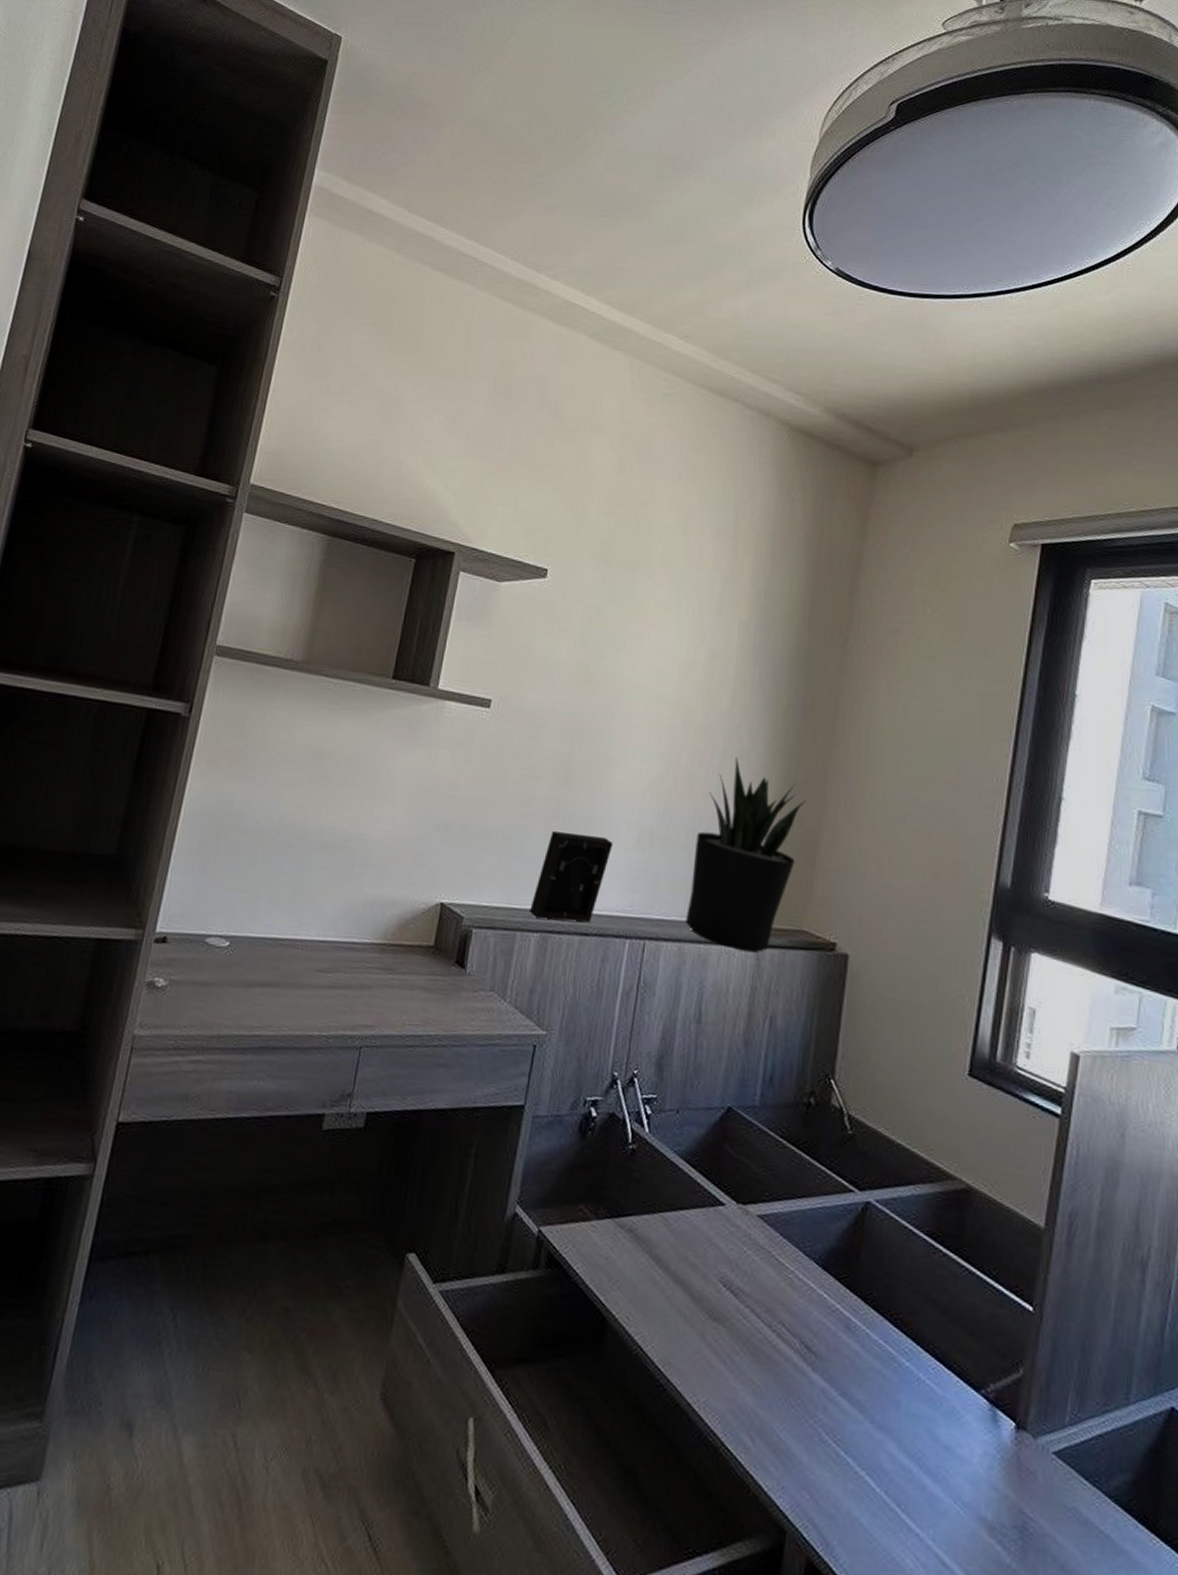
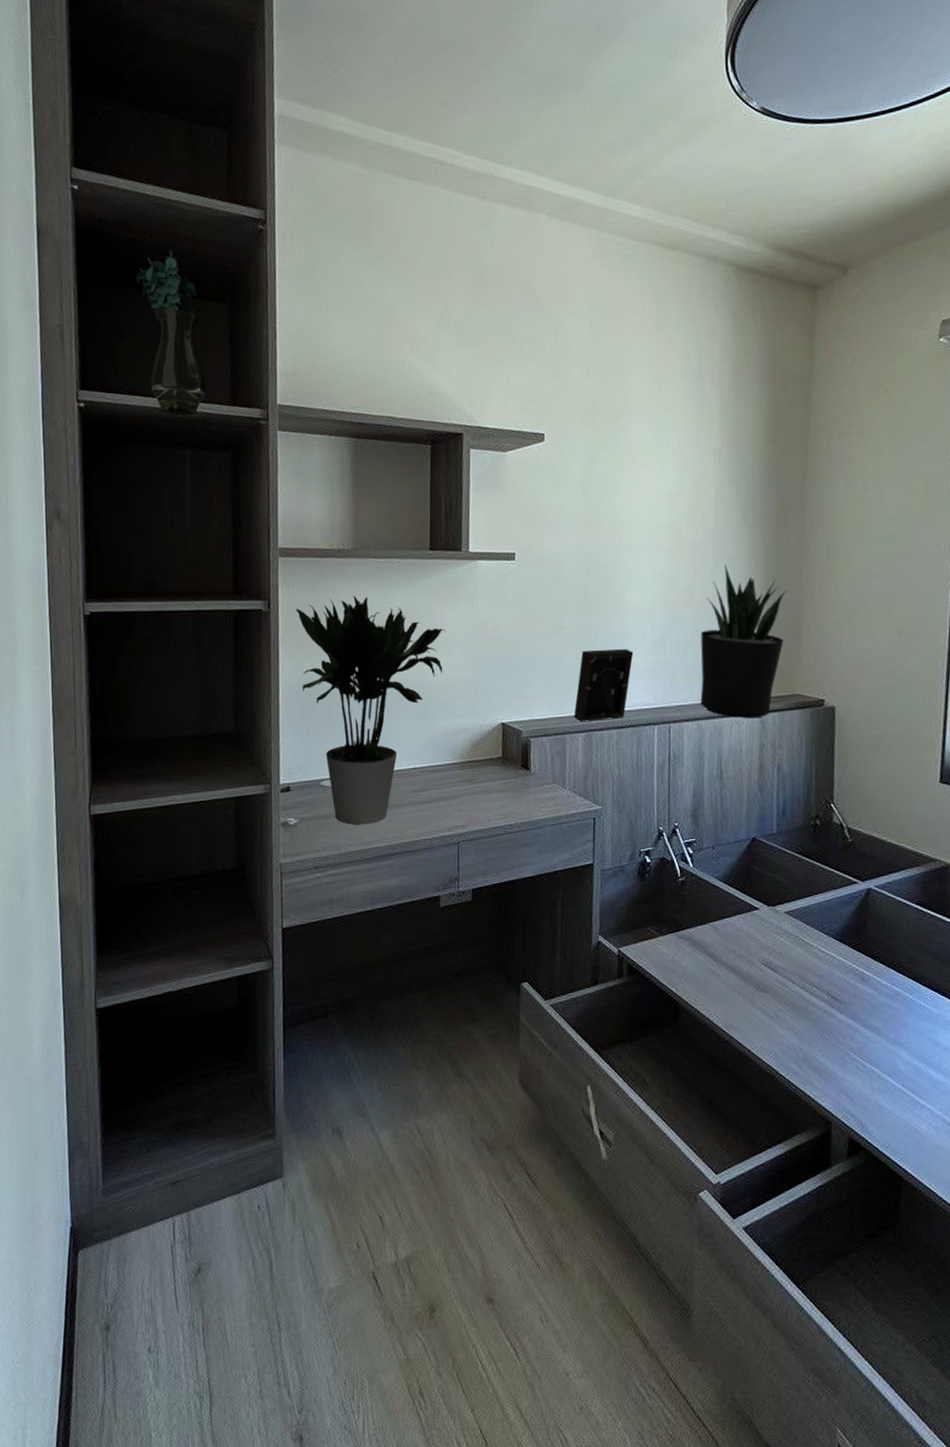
vase: none [111,300,188,479] -> present [136,250,206,416]
potted plant: none [208,715,392,1004] -> present [296,596,445,825]

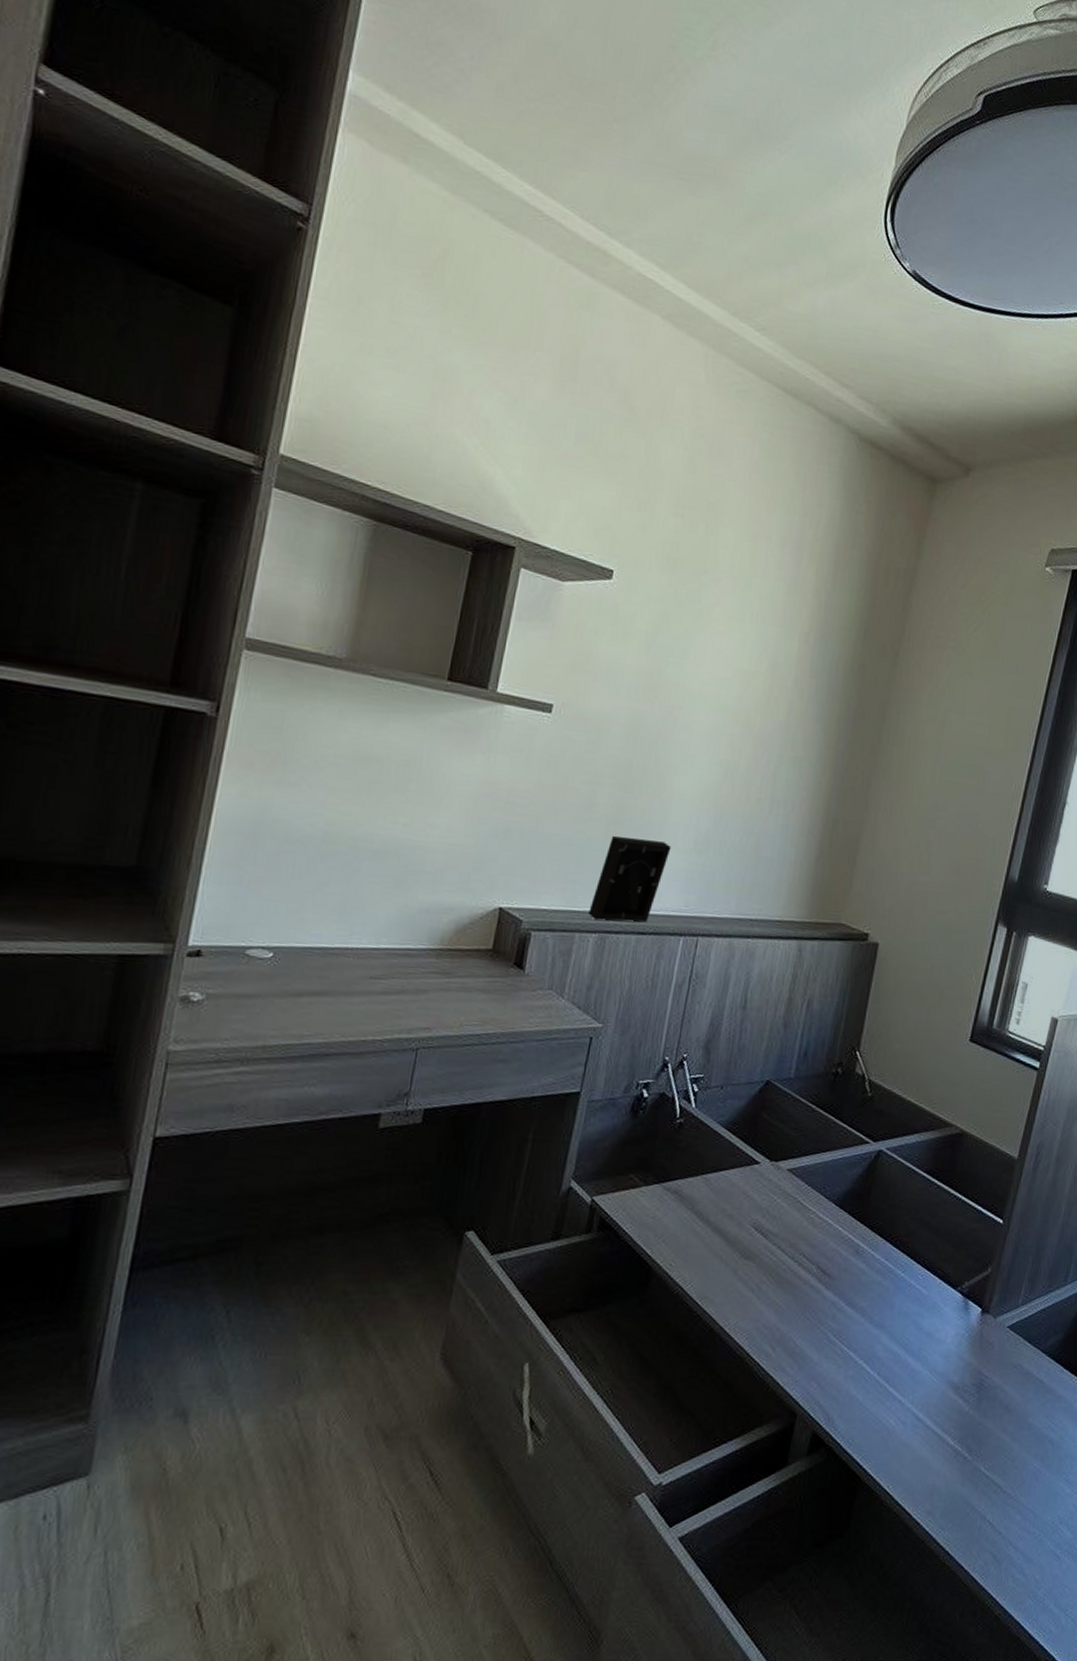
vase: present [136,250,206,416] -> none [101,215,194,439]
potted plant: present [296,596,445,825] -> none [244,716,448,1013]
planter: present [700,564,787,718] -> none [736,764,851,944]

